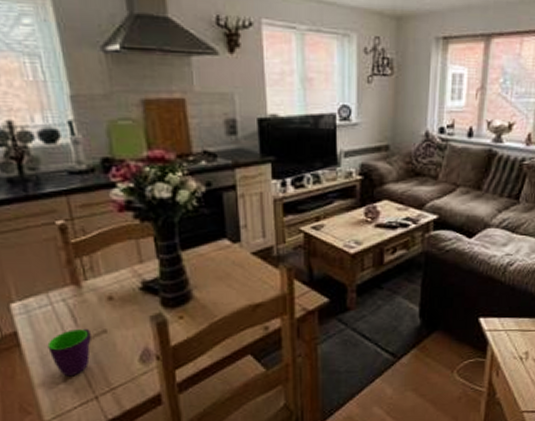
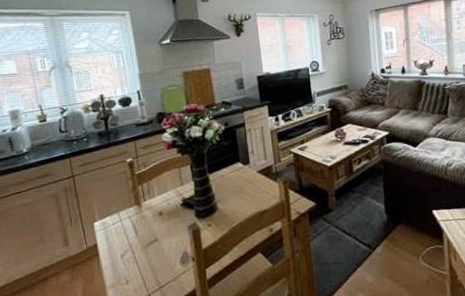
mug: present [47,329,91,377] -> none [117,239,147,279]

